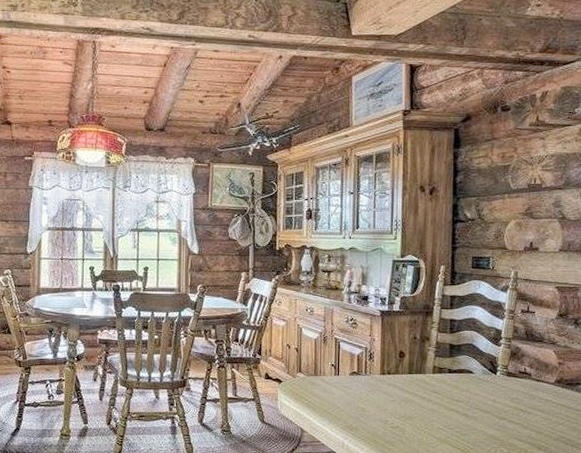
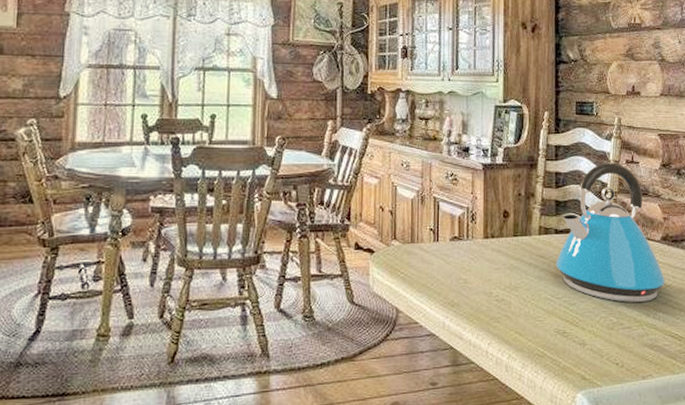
kettle: none [449,311,558,437] -> present [556,162,665,302]

